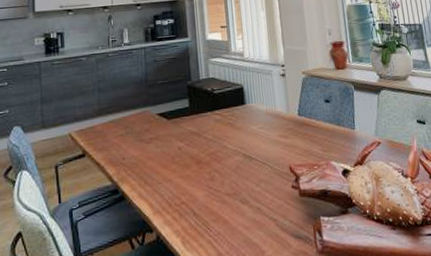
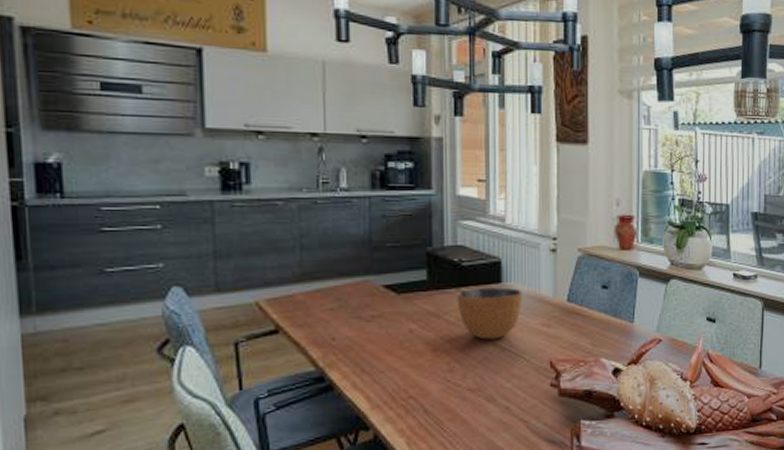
bowl: none [212,108,263,152] -> present [457,287,523,340]

